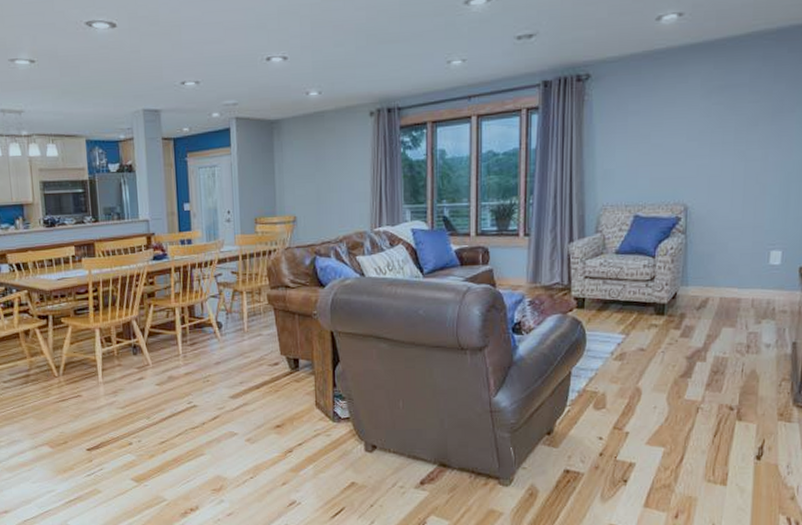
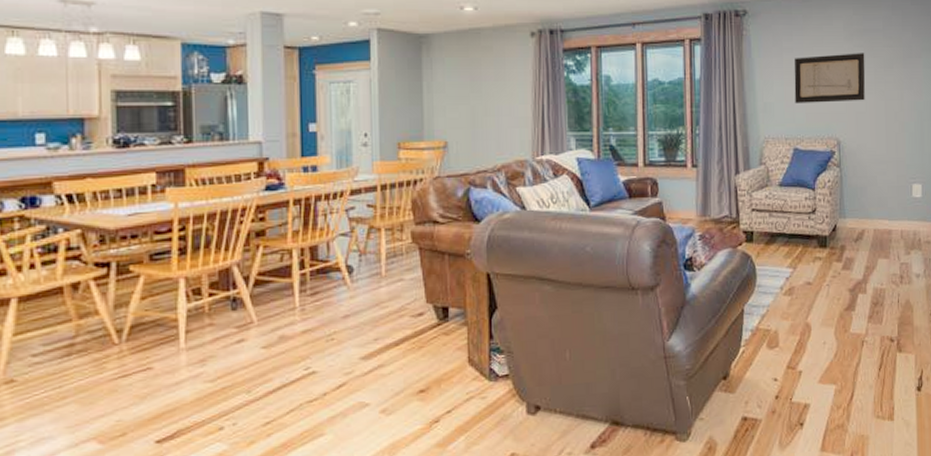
wall art: none [638,111,725,169] -> present [794,53,865,103]

